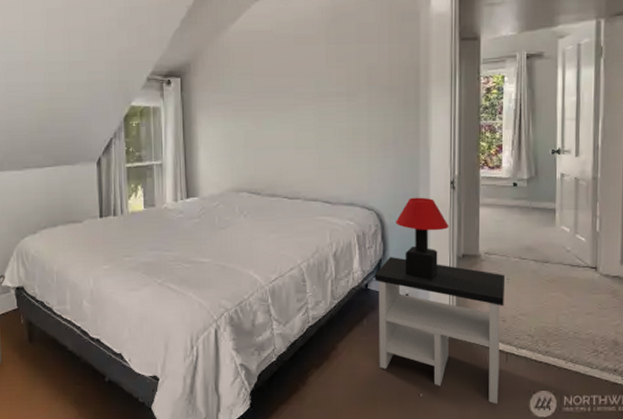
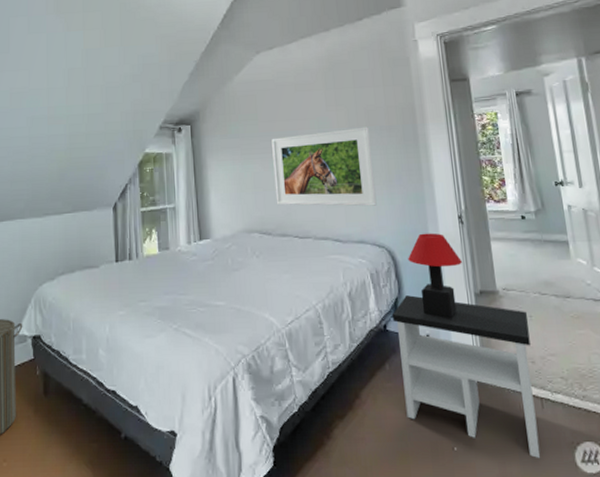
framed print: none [266,86,370,169] -> present [271,126,377,207]

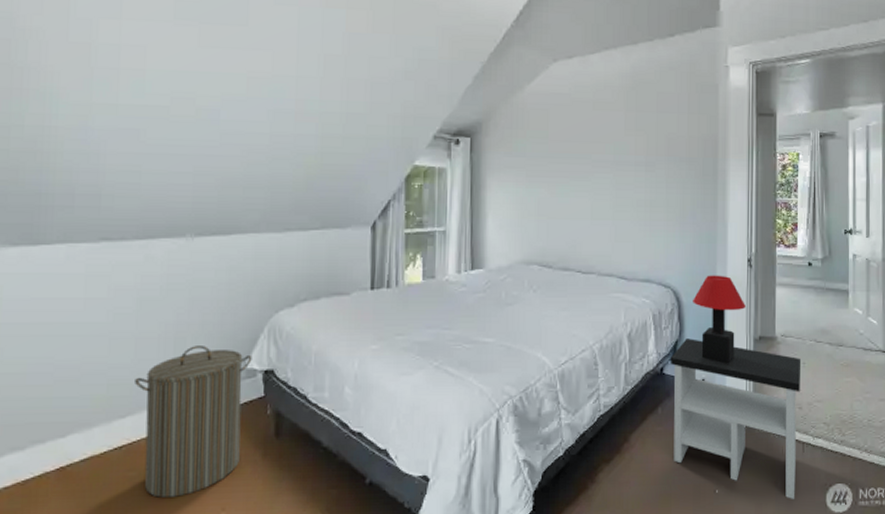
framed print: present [271,126,377,207] -> none [560,156,668,243]

